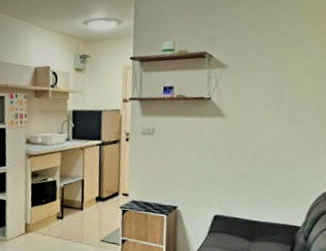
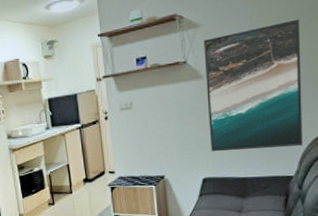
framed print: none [225,77,319,198] -> present [204,19,303,152]

